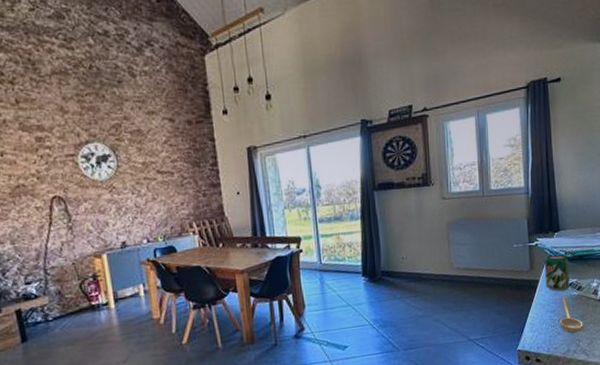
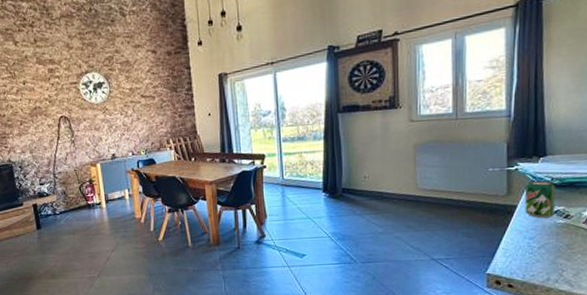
spoon: present [560,297,583,334] -> none [539,224,569,263]

